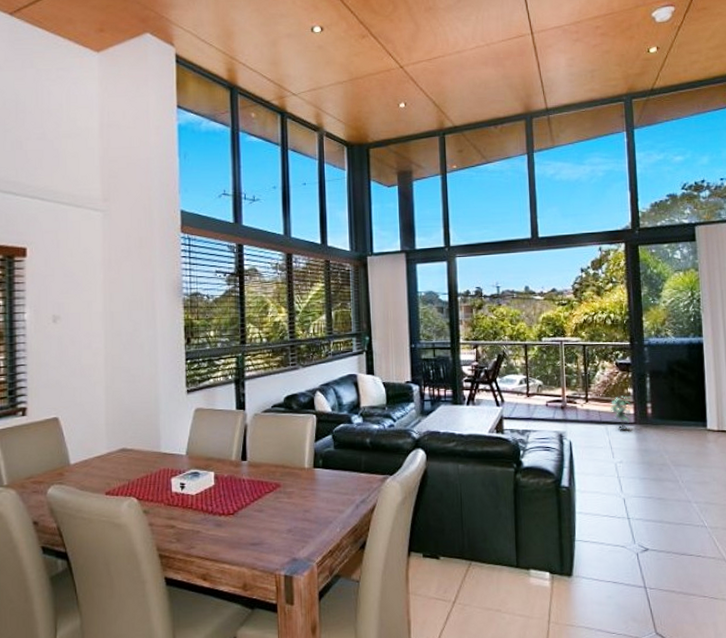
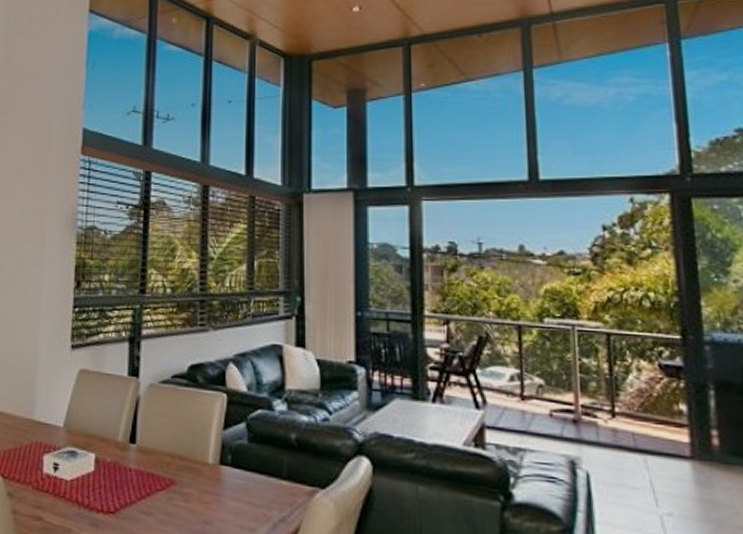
potted plant: present [610,396,633,431] -> none [650,413,689,467]

